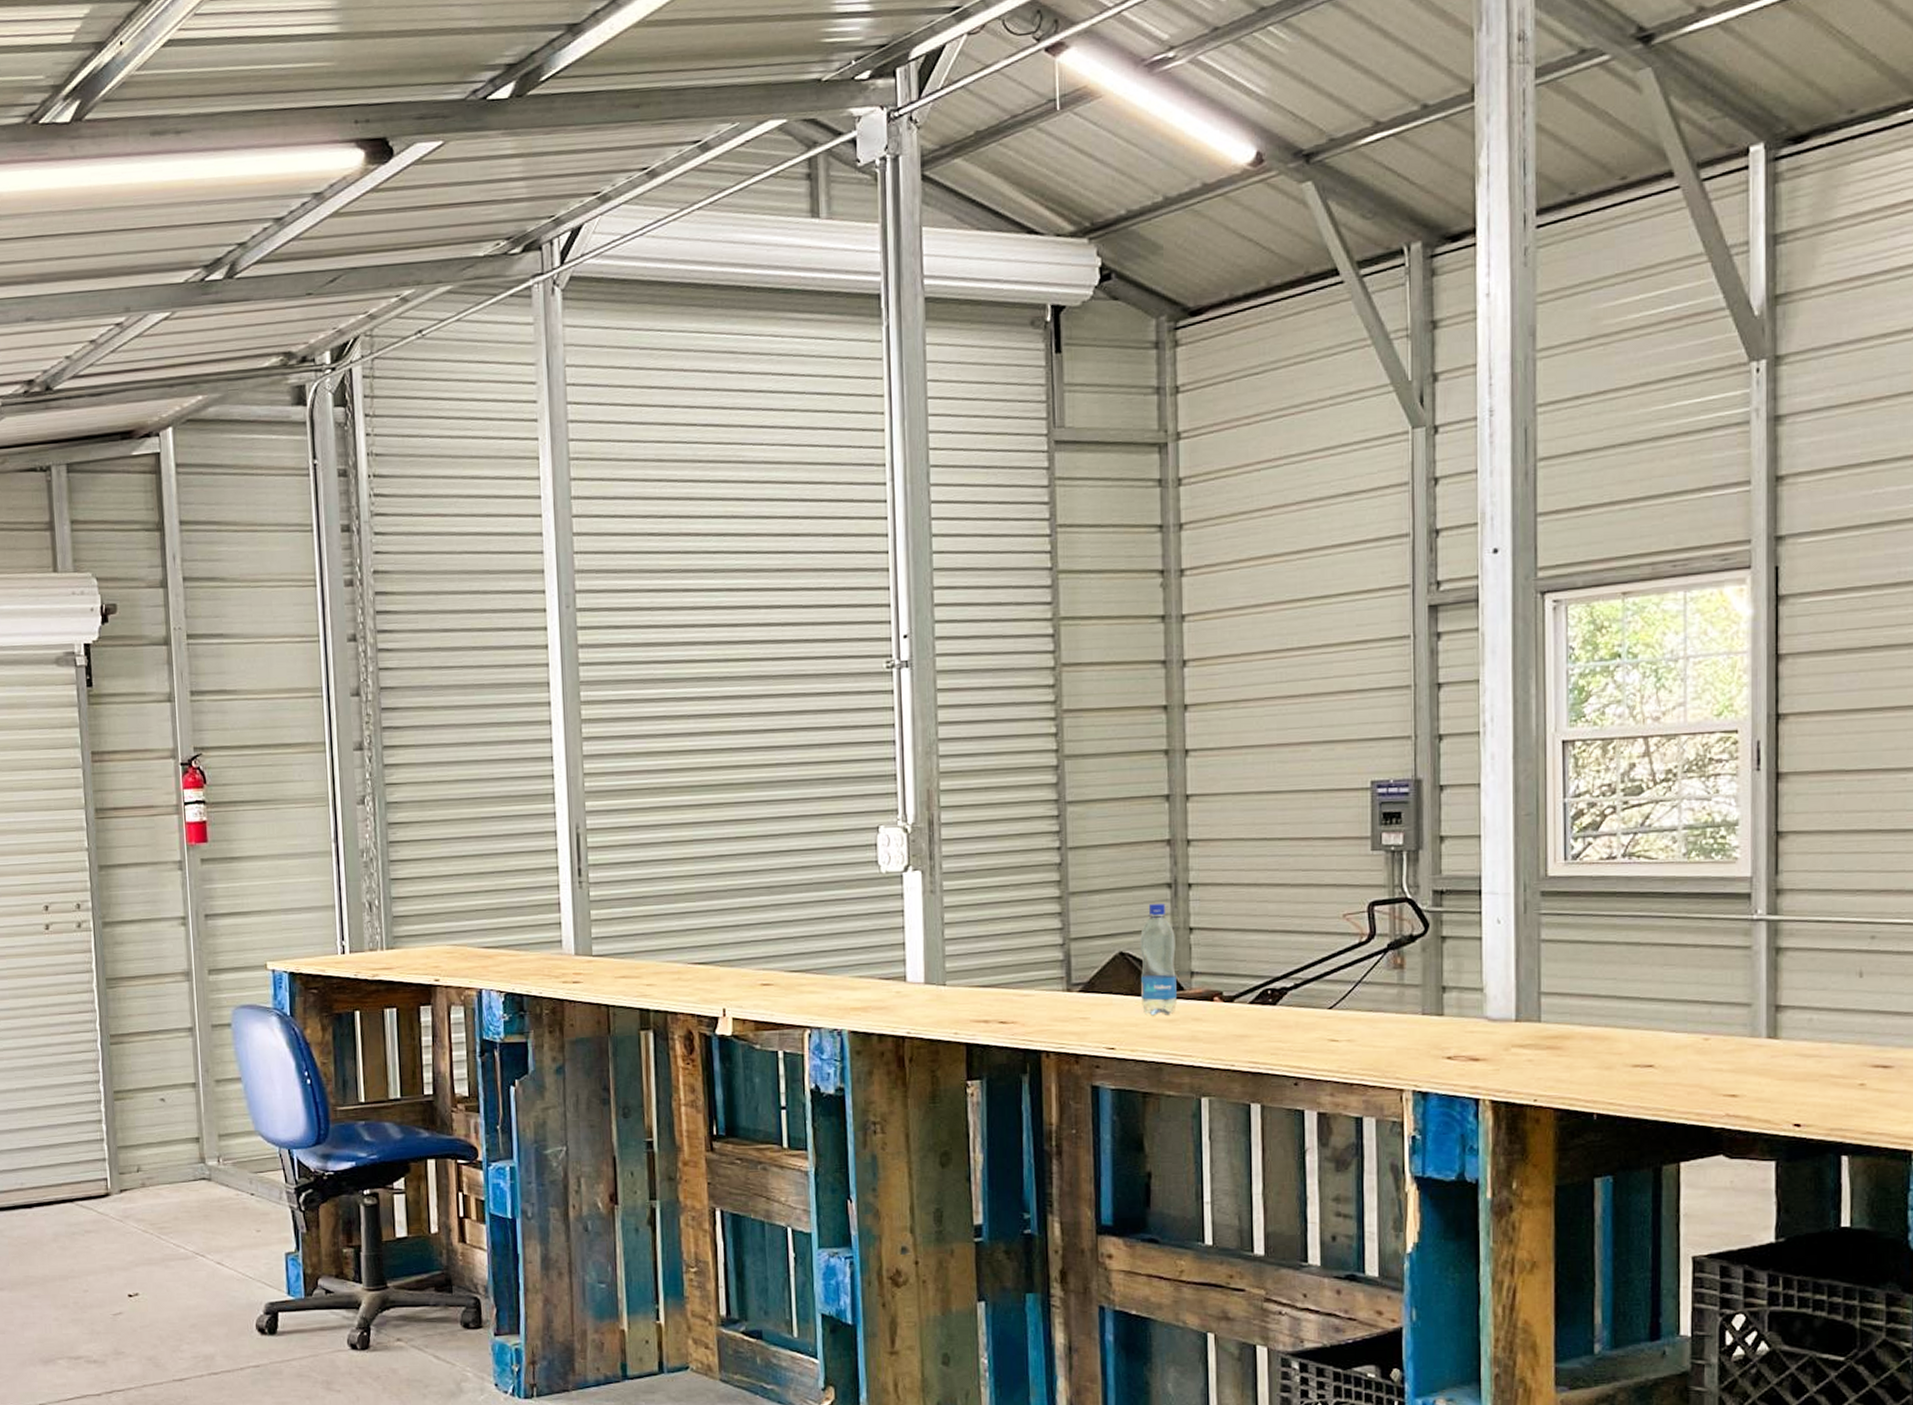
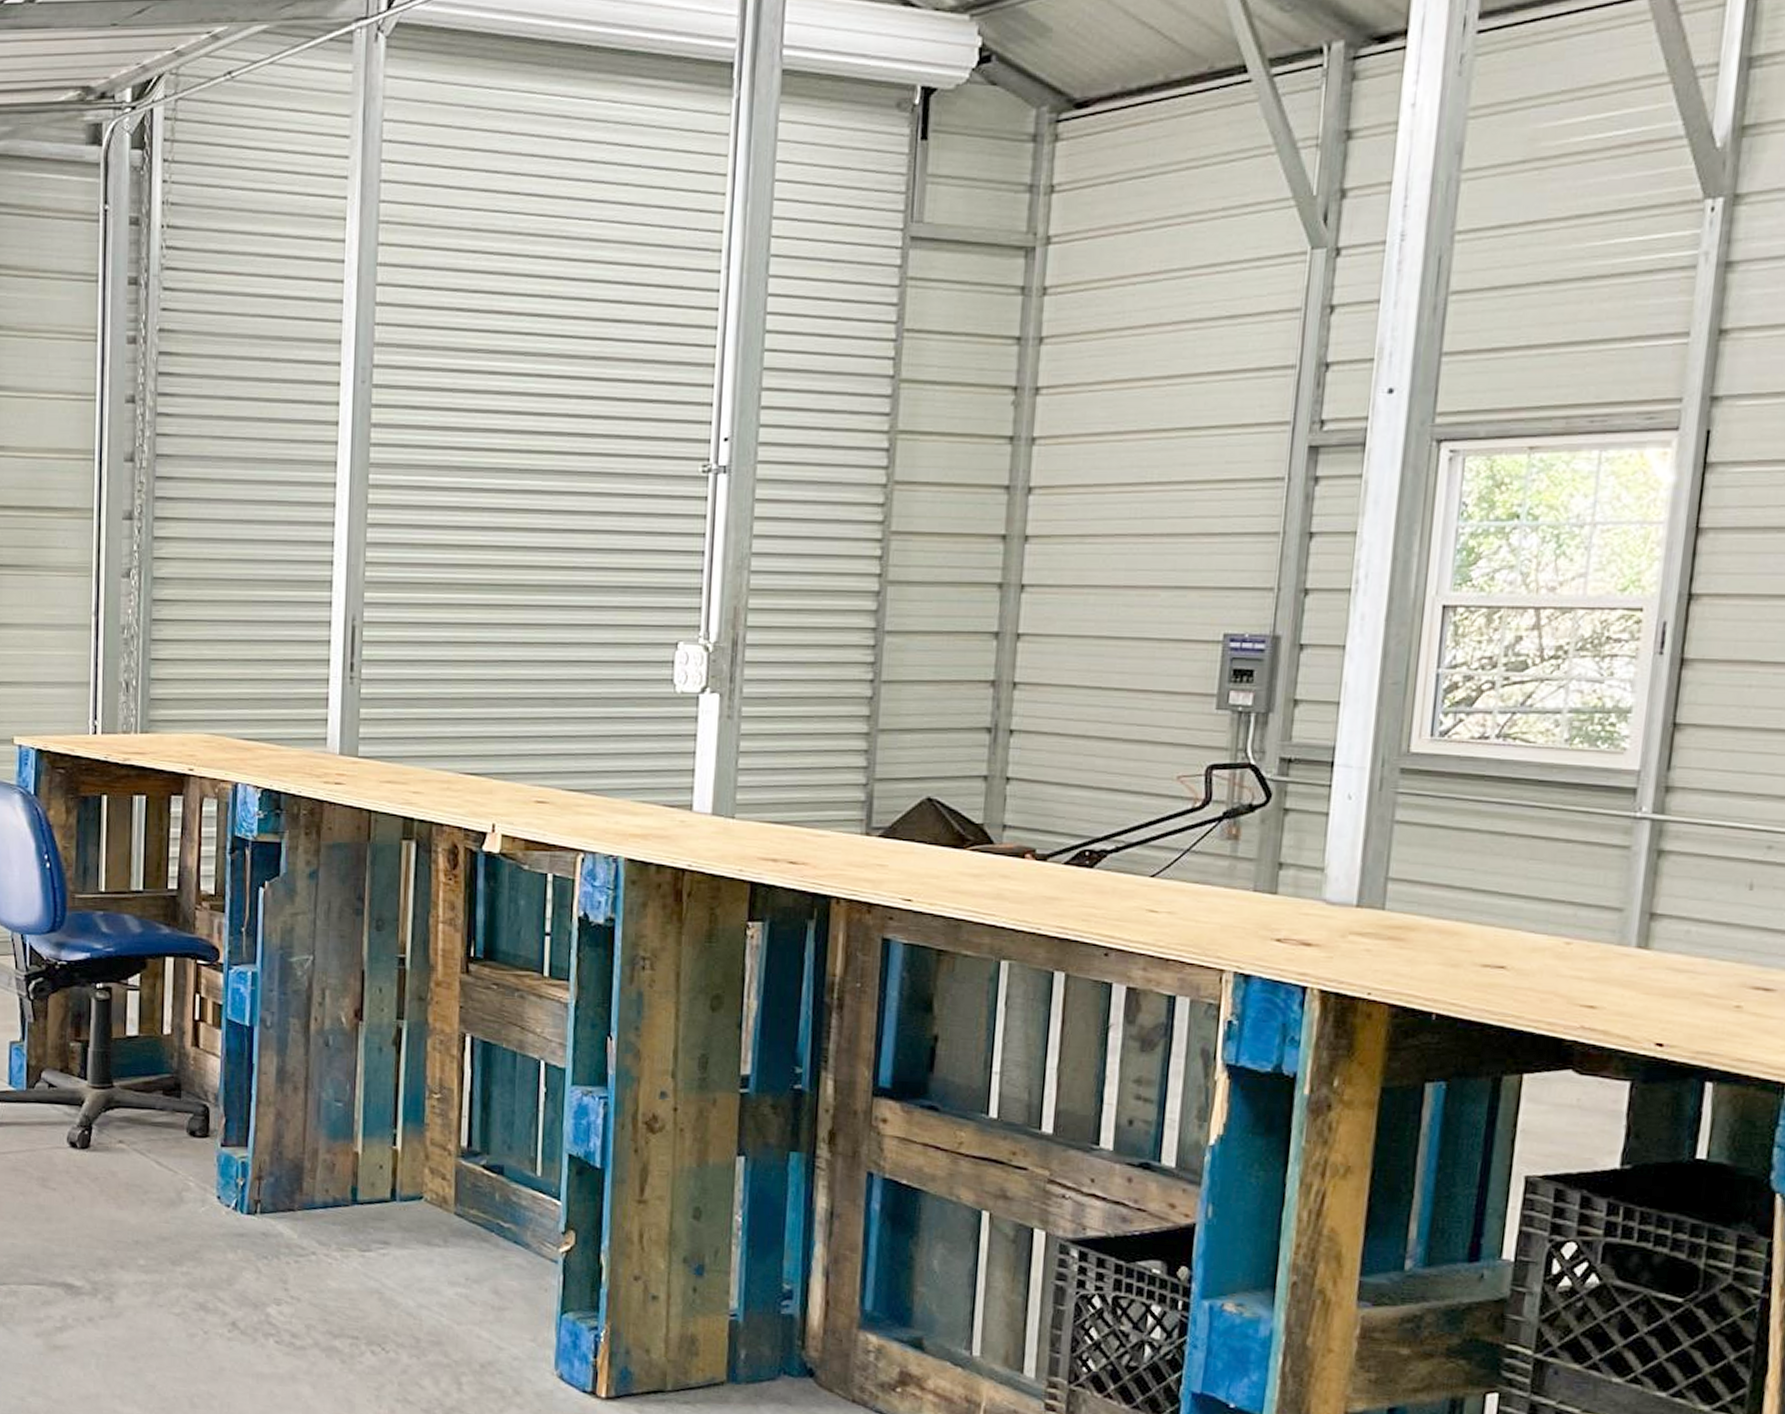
bottle: present [1140,904,1177,1017] -> none [946,749,990,871]

